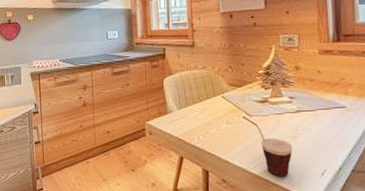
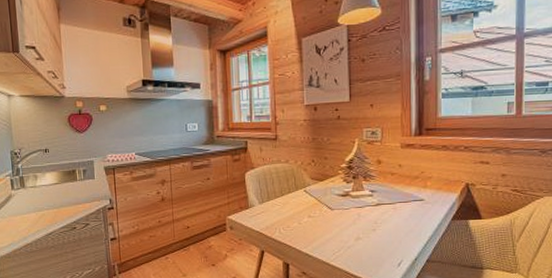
cup: present [242,116,293,177] -> none [323,209,372,268]

